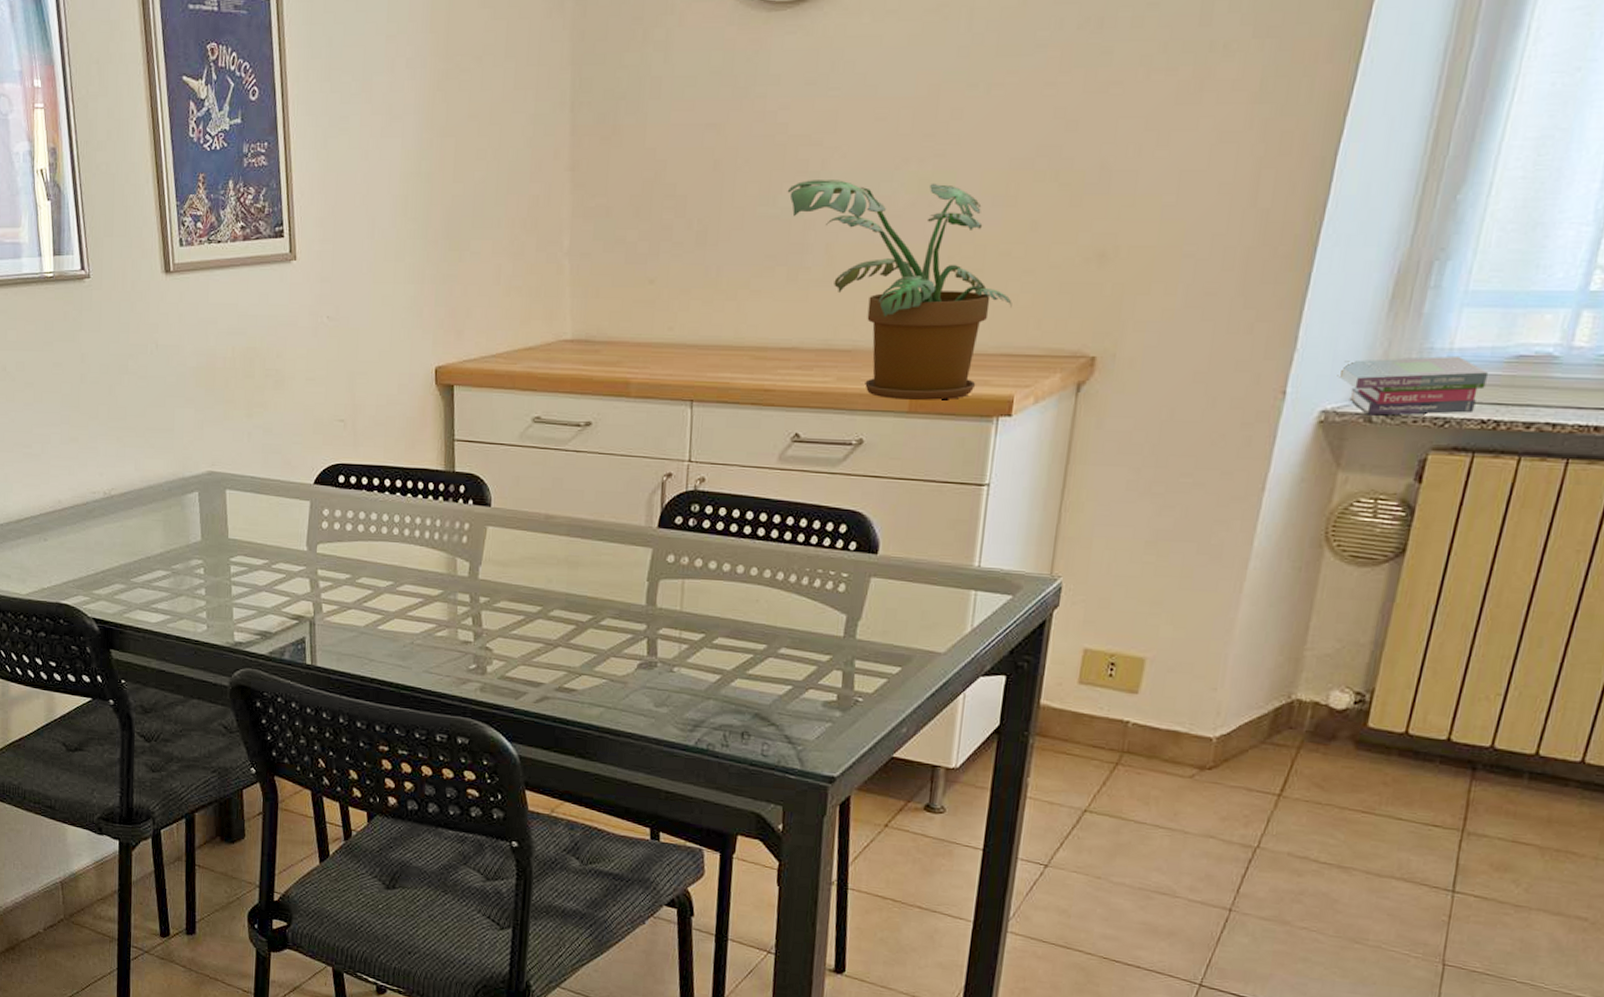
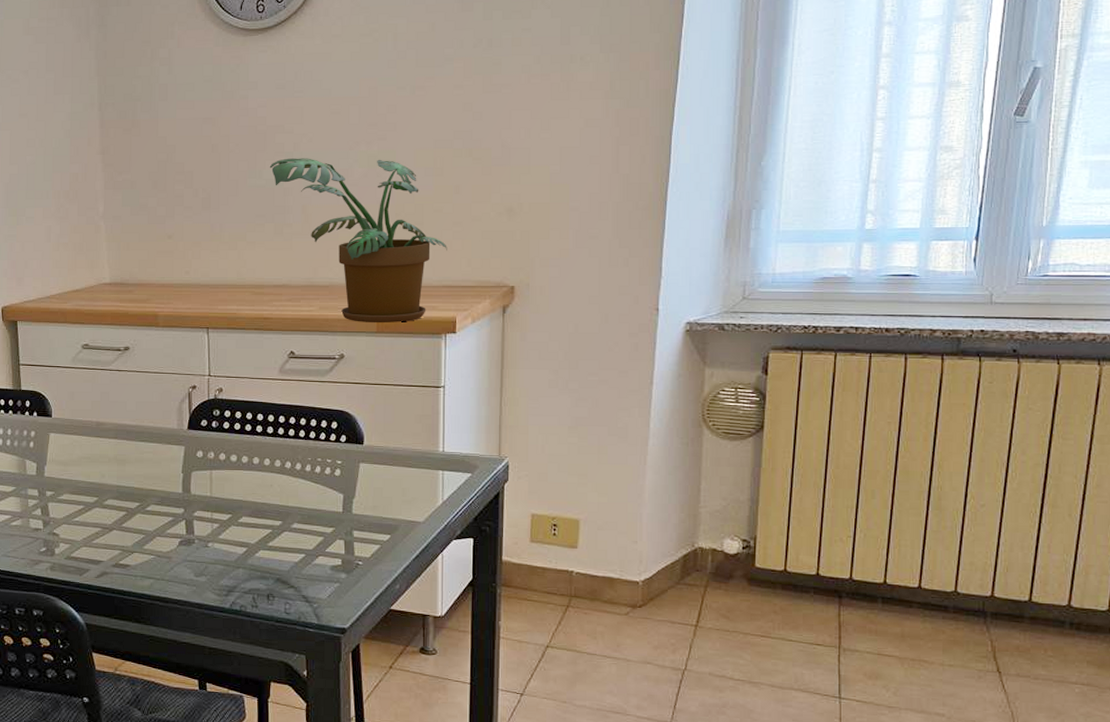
books: present [1337,355,1488,416] -> none [694,278,803,325]

